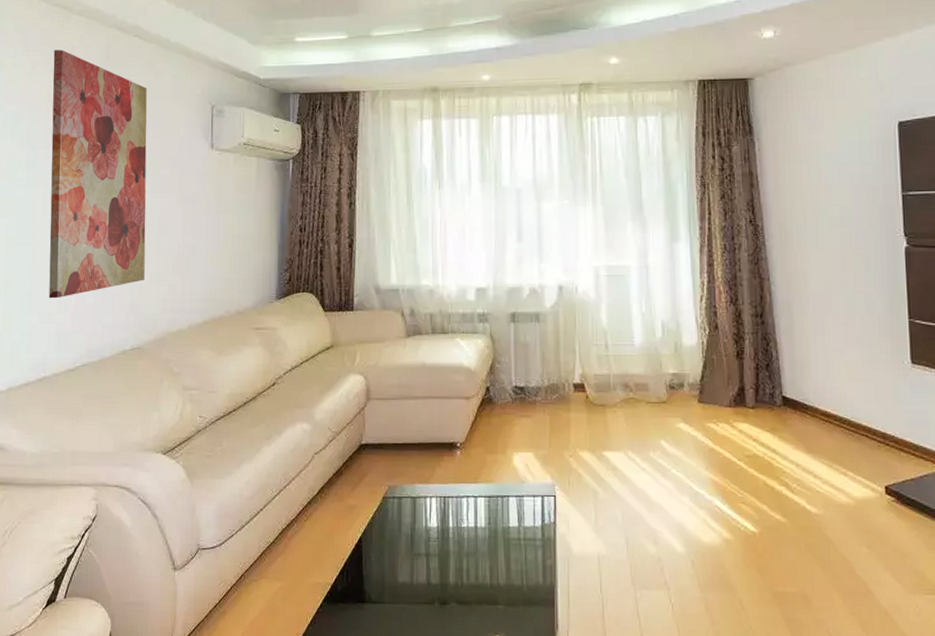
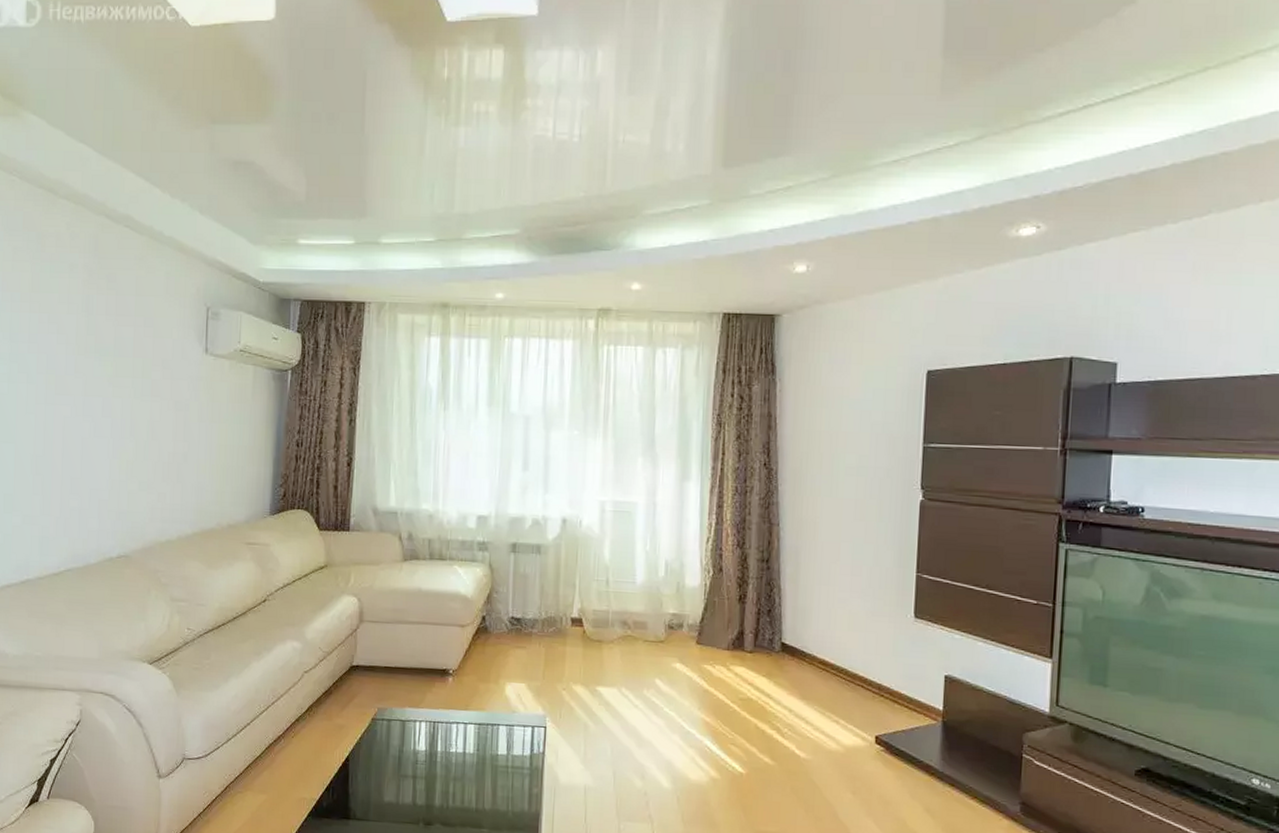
wall art: present [49,49,147,299] -> none [32,236,138,501]

